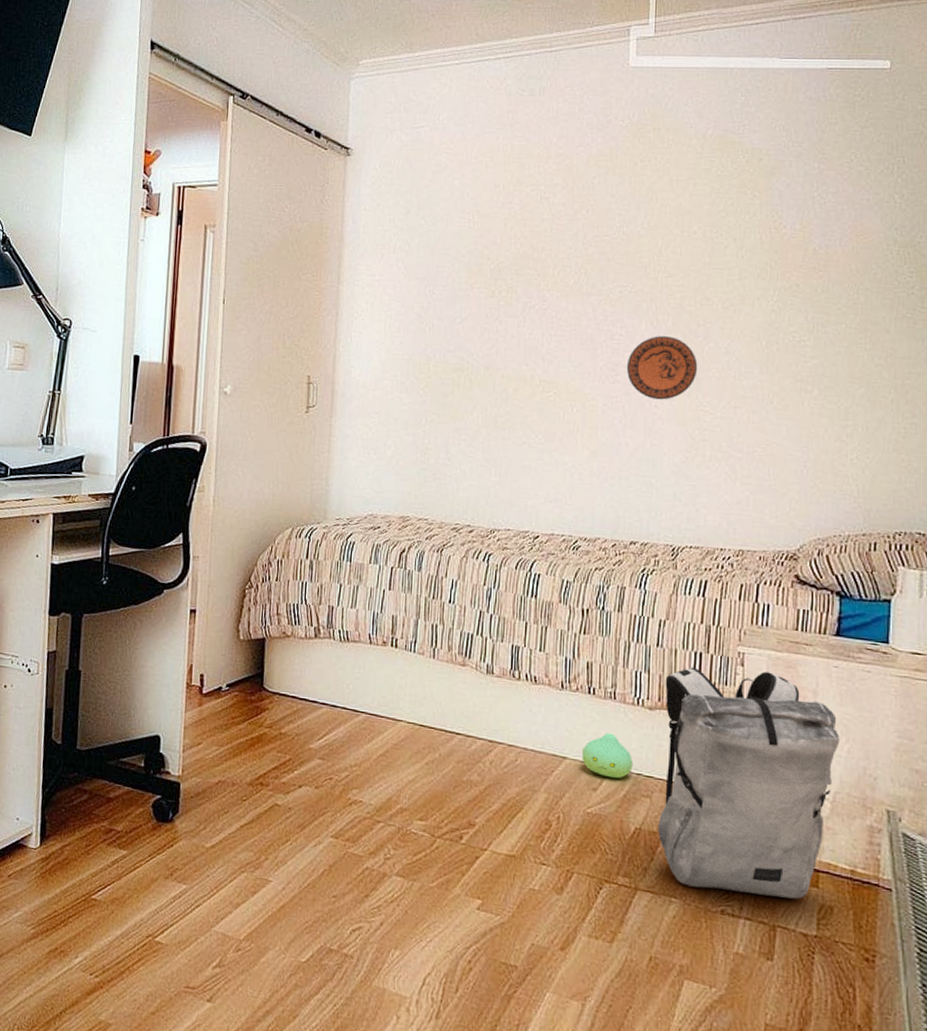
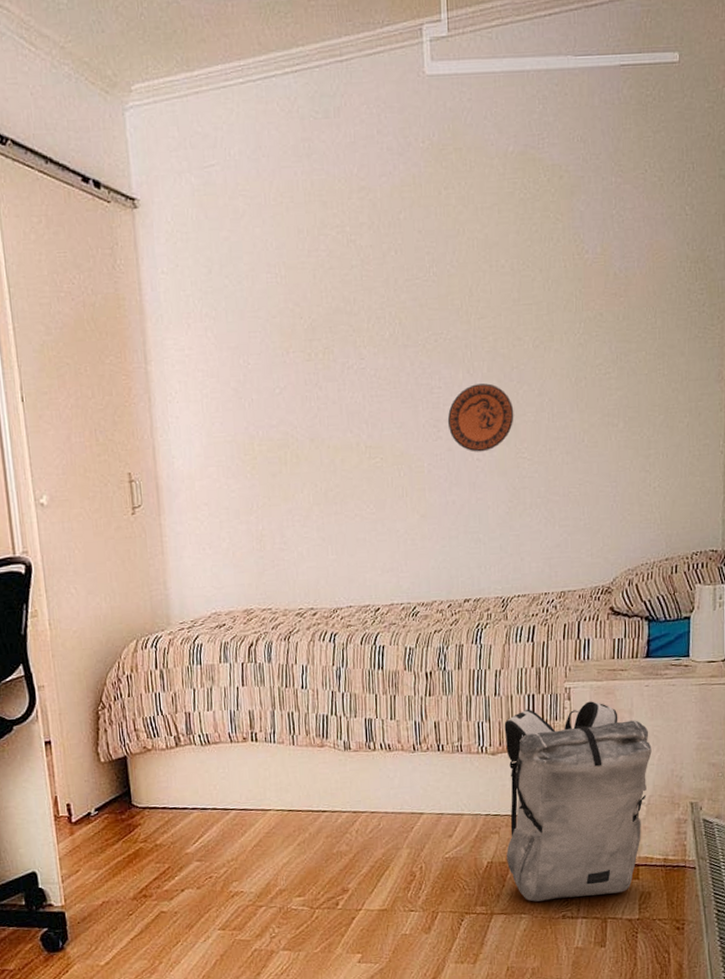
plush toy: present [582,732,633,779] -> none [437,783,482,823]

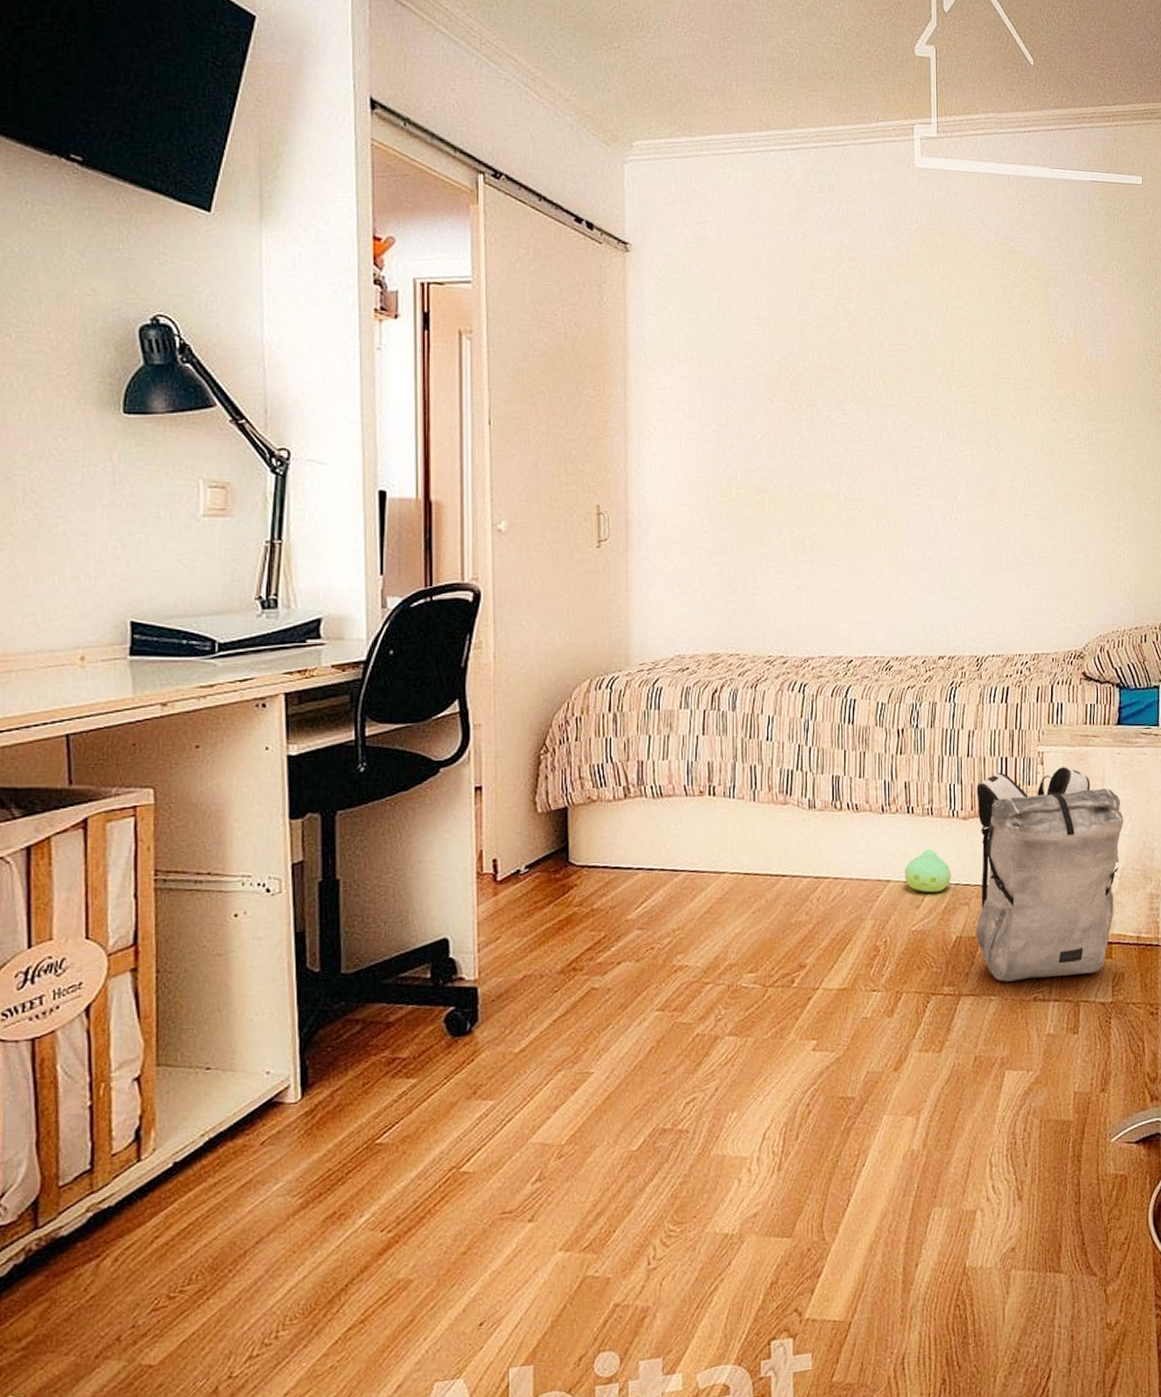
plush toy: none [437,783,482,823] -> present [905,849,951,893]
decorative plate: present [447,383,514,452] -> none [927,447,992,512]

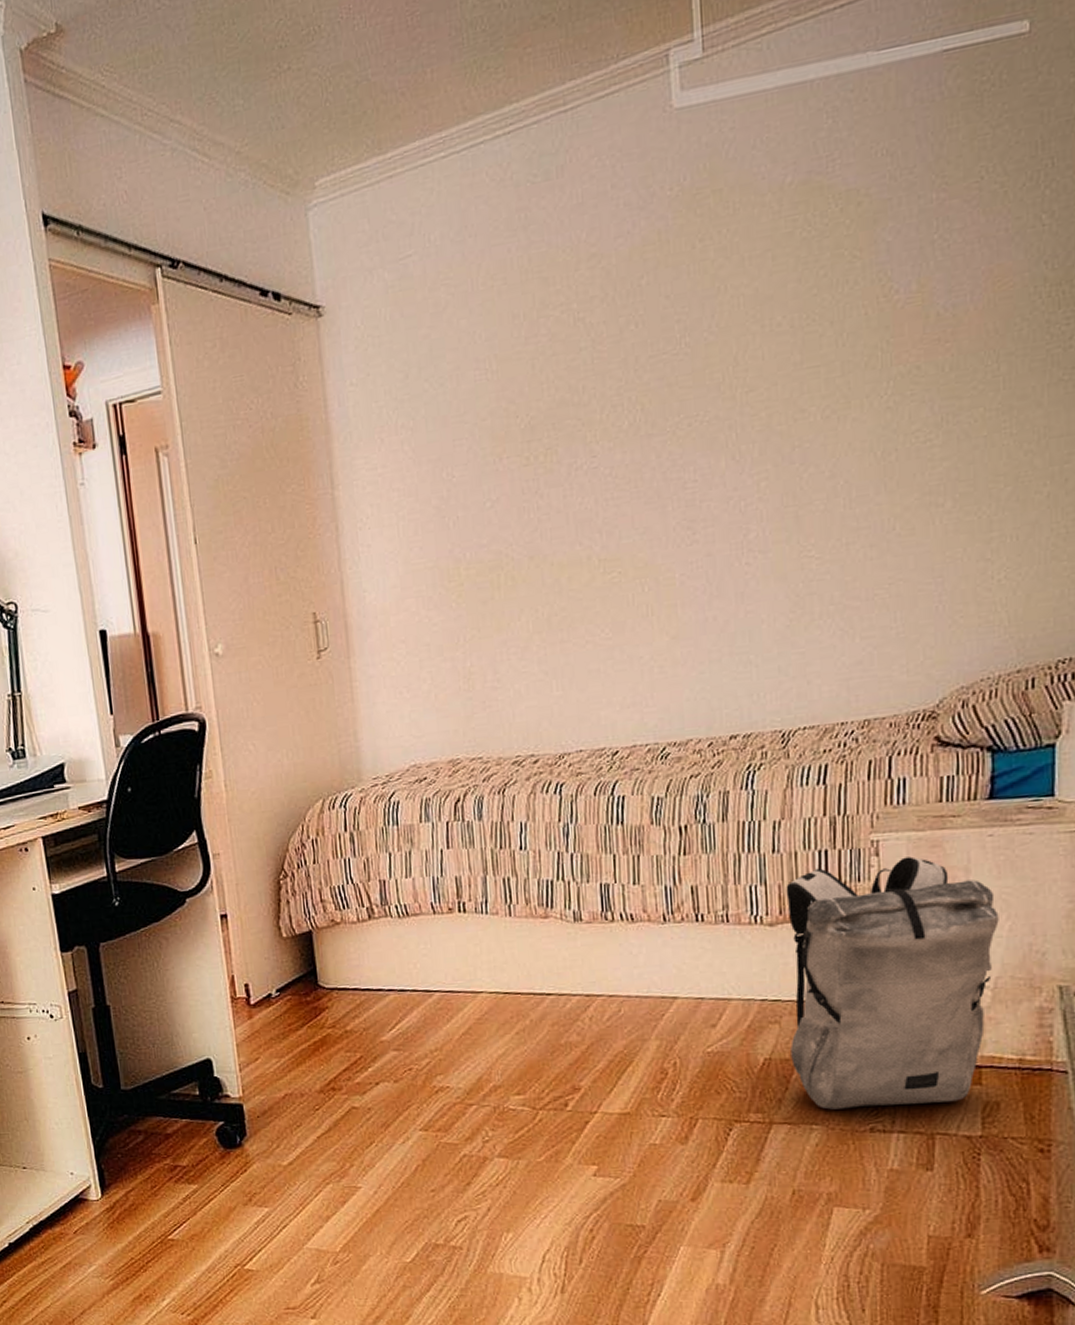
plush toy: present [905,849,951,893] -> none [695,961,756,1010]

